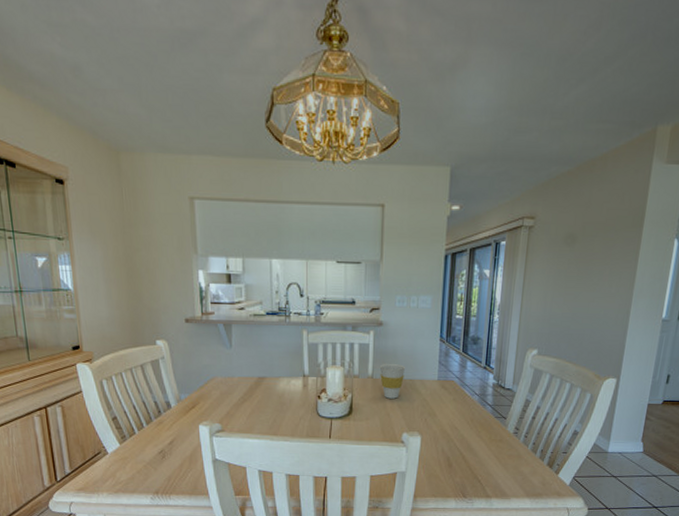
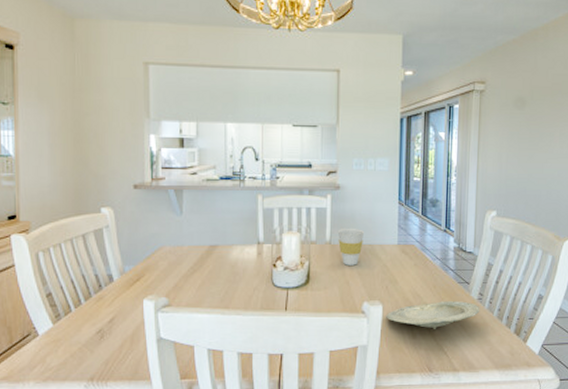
plate: none [423,434,516,459] -> present [385,301,480,329]

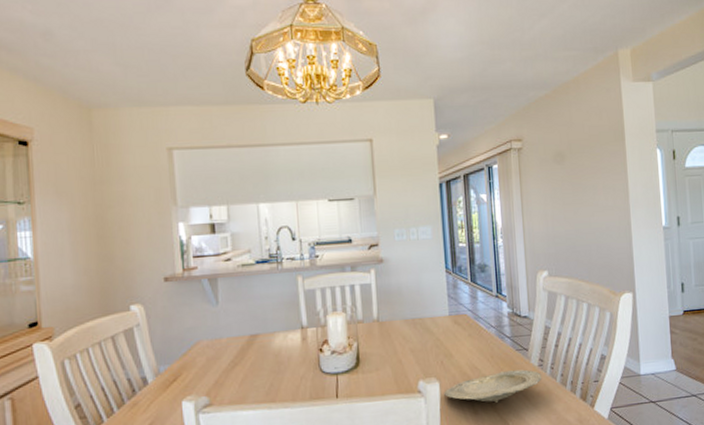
cup: present [337,229,365,265] -> none [384,303,414,343]

